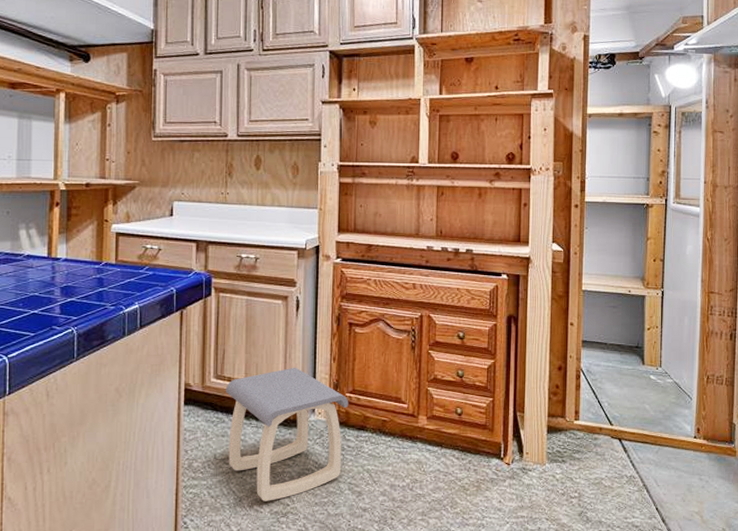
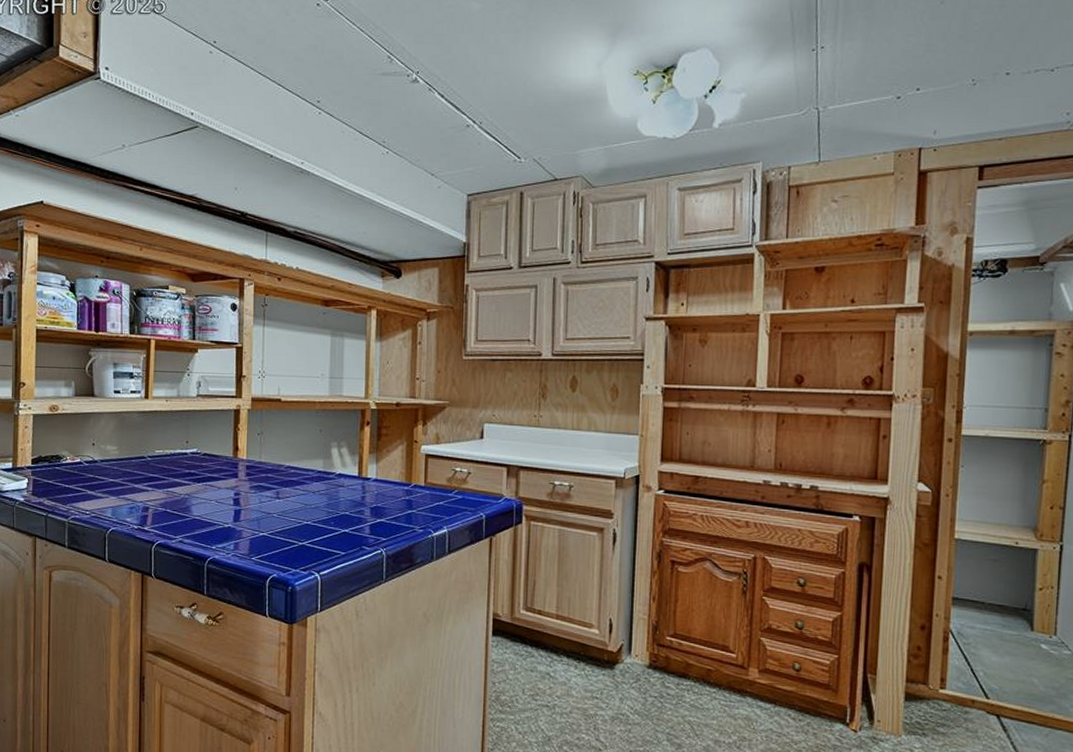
stool: present [225,367,349,501] -> none [535,604,670,744]

